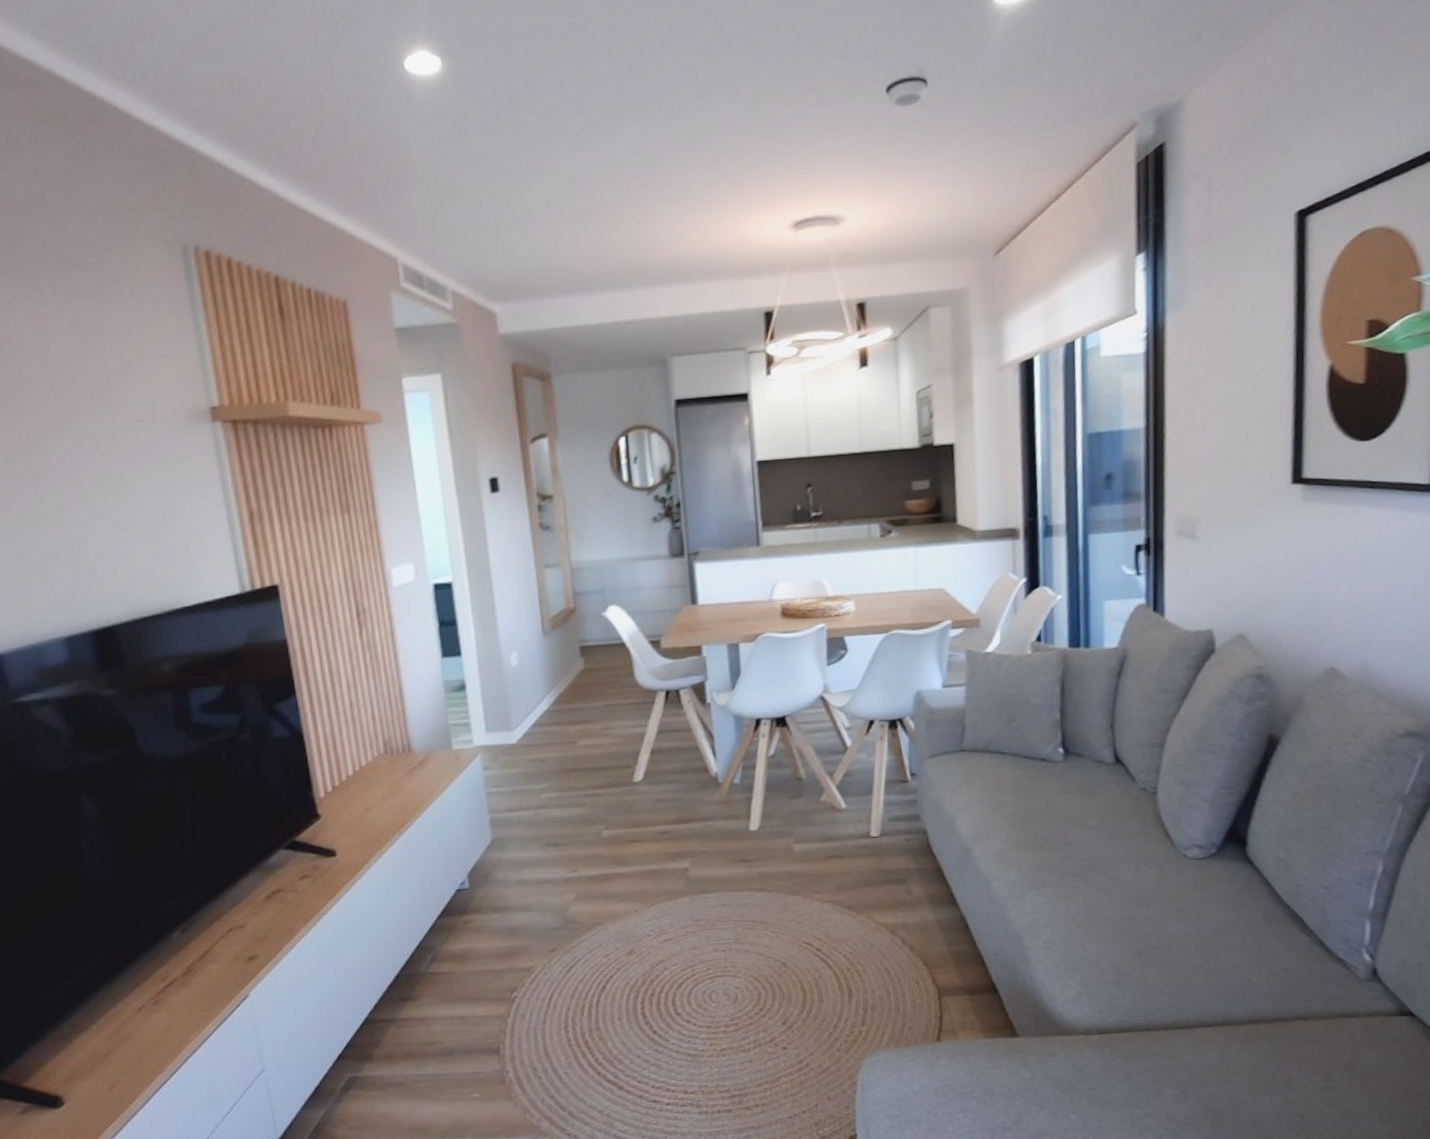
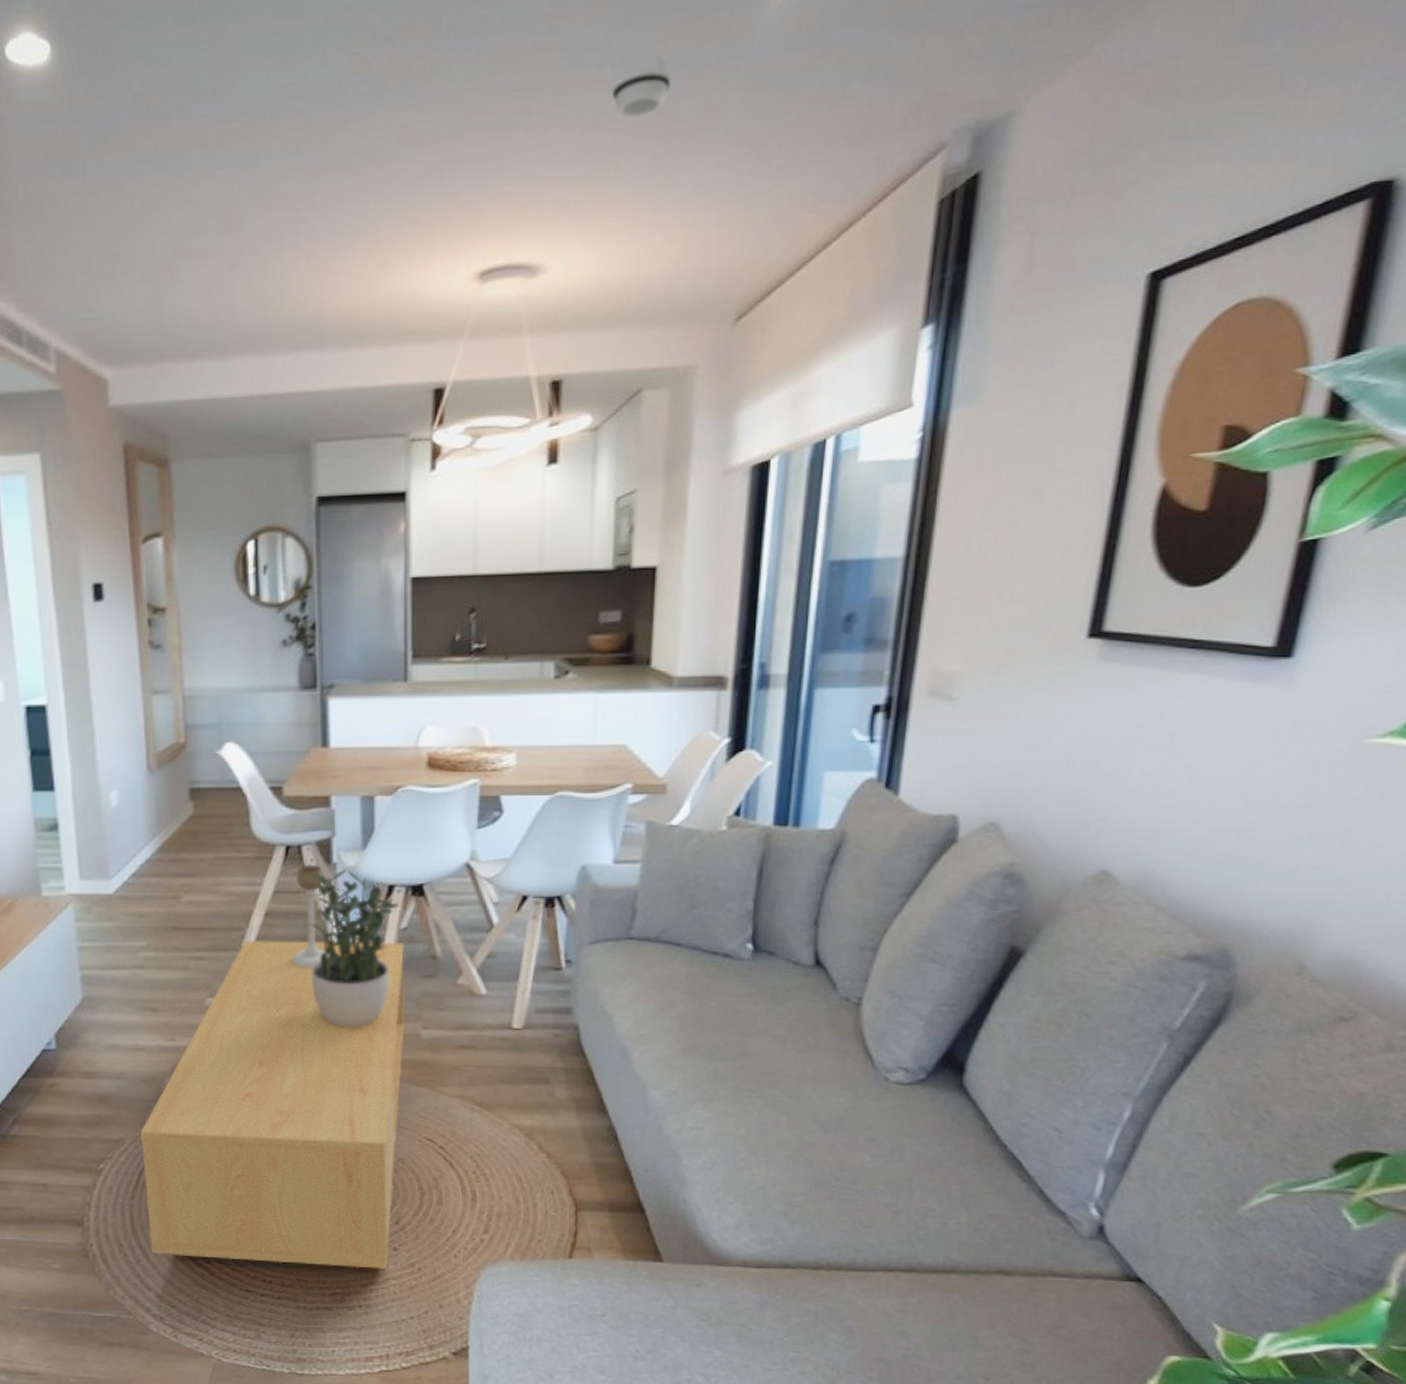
coffee table: none [548,768,779,1075] -> present [139,940,404,1269]
candle holder: none [676,705,709,797] -> present [291,864,329,967]
potted plant: none [688,706,766,847] -> present [308,868,398,1027]

